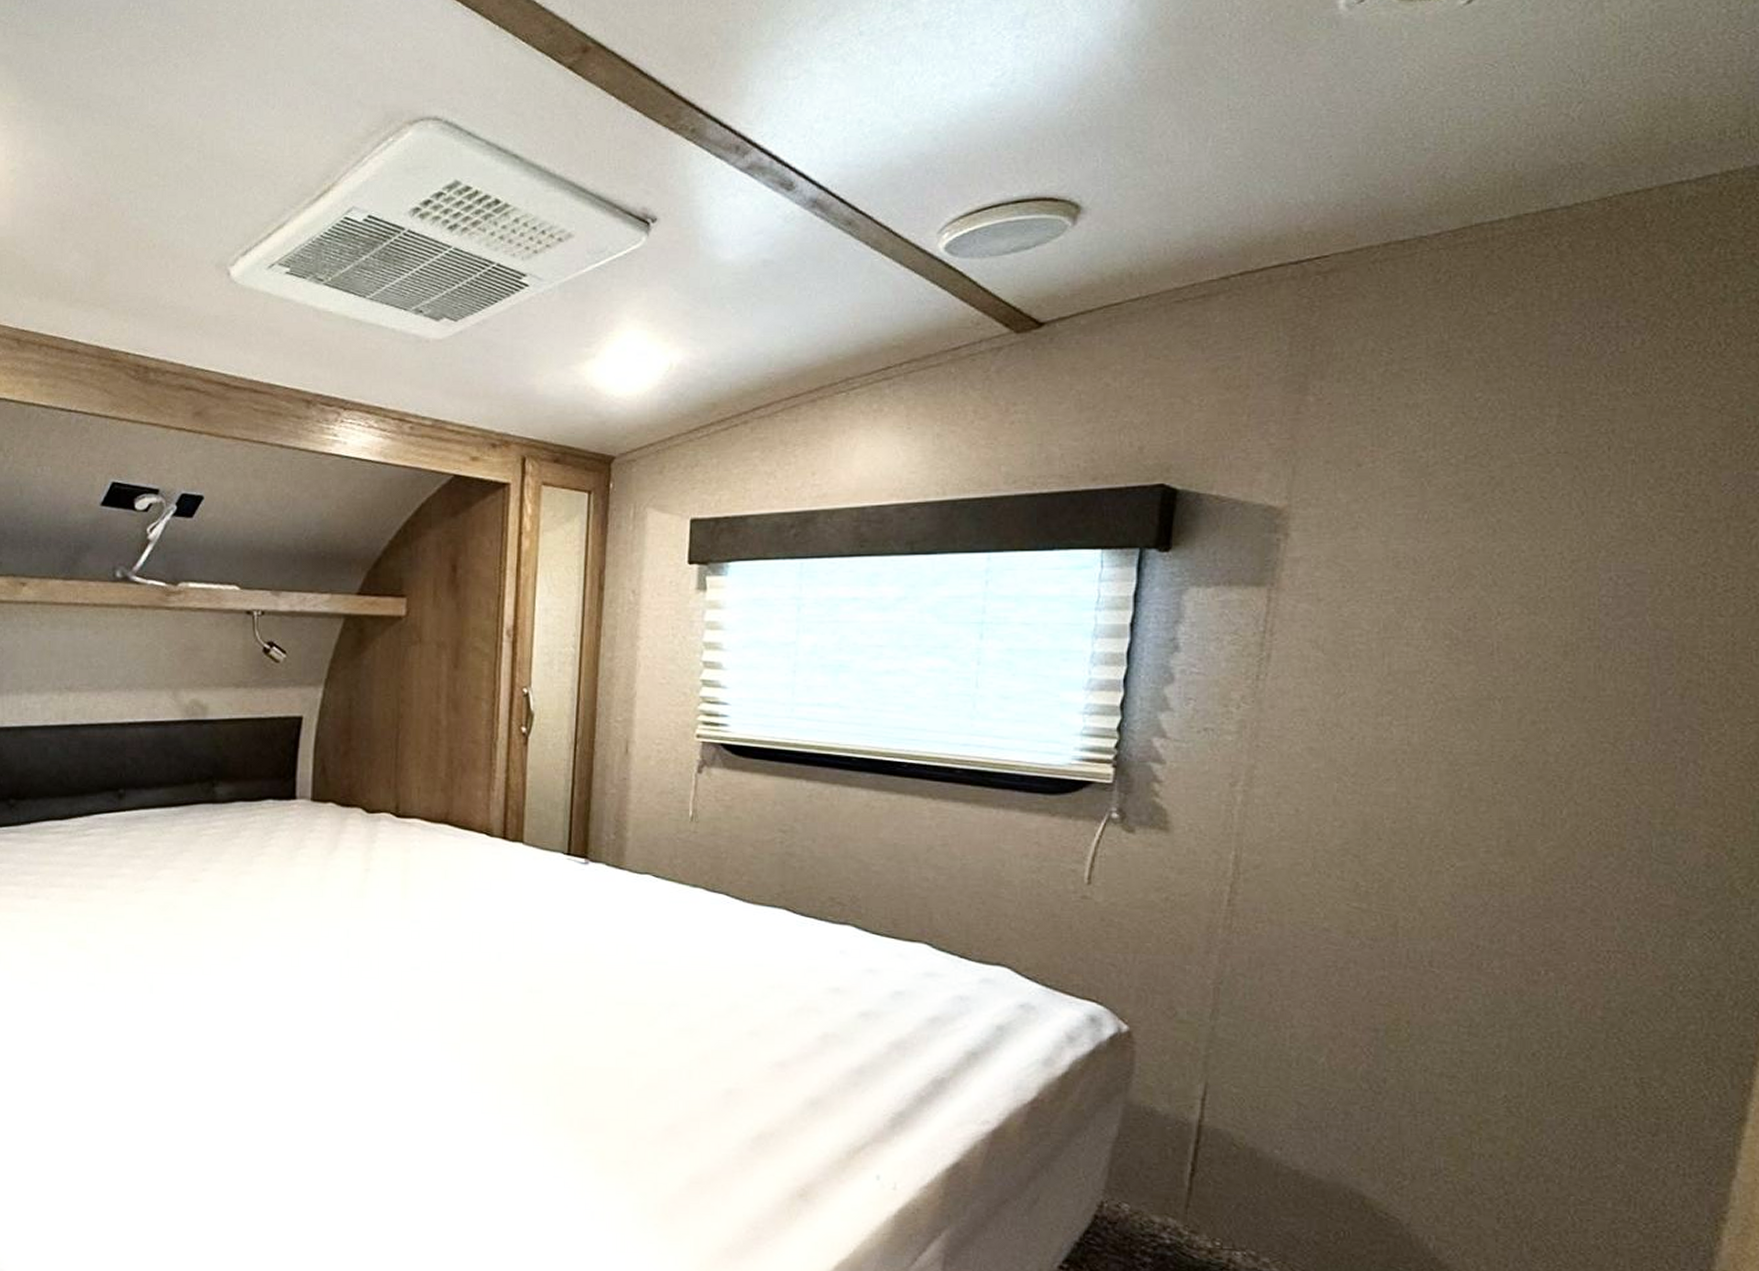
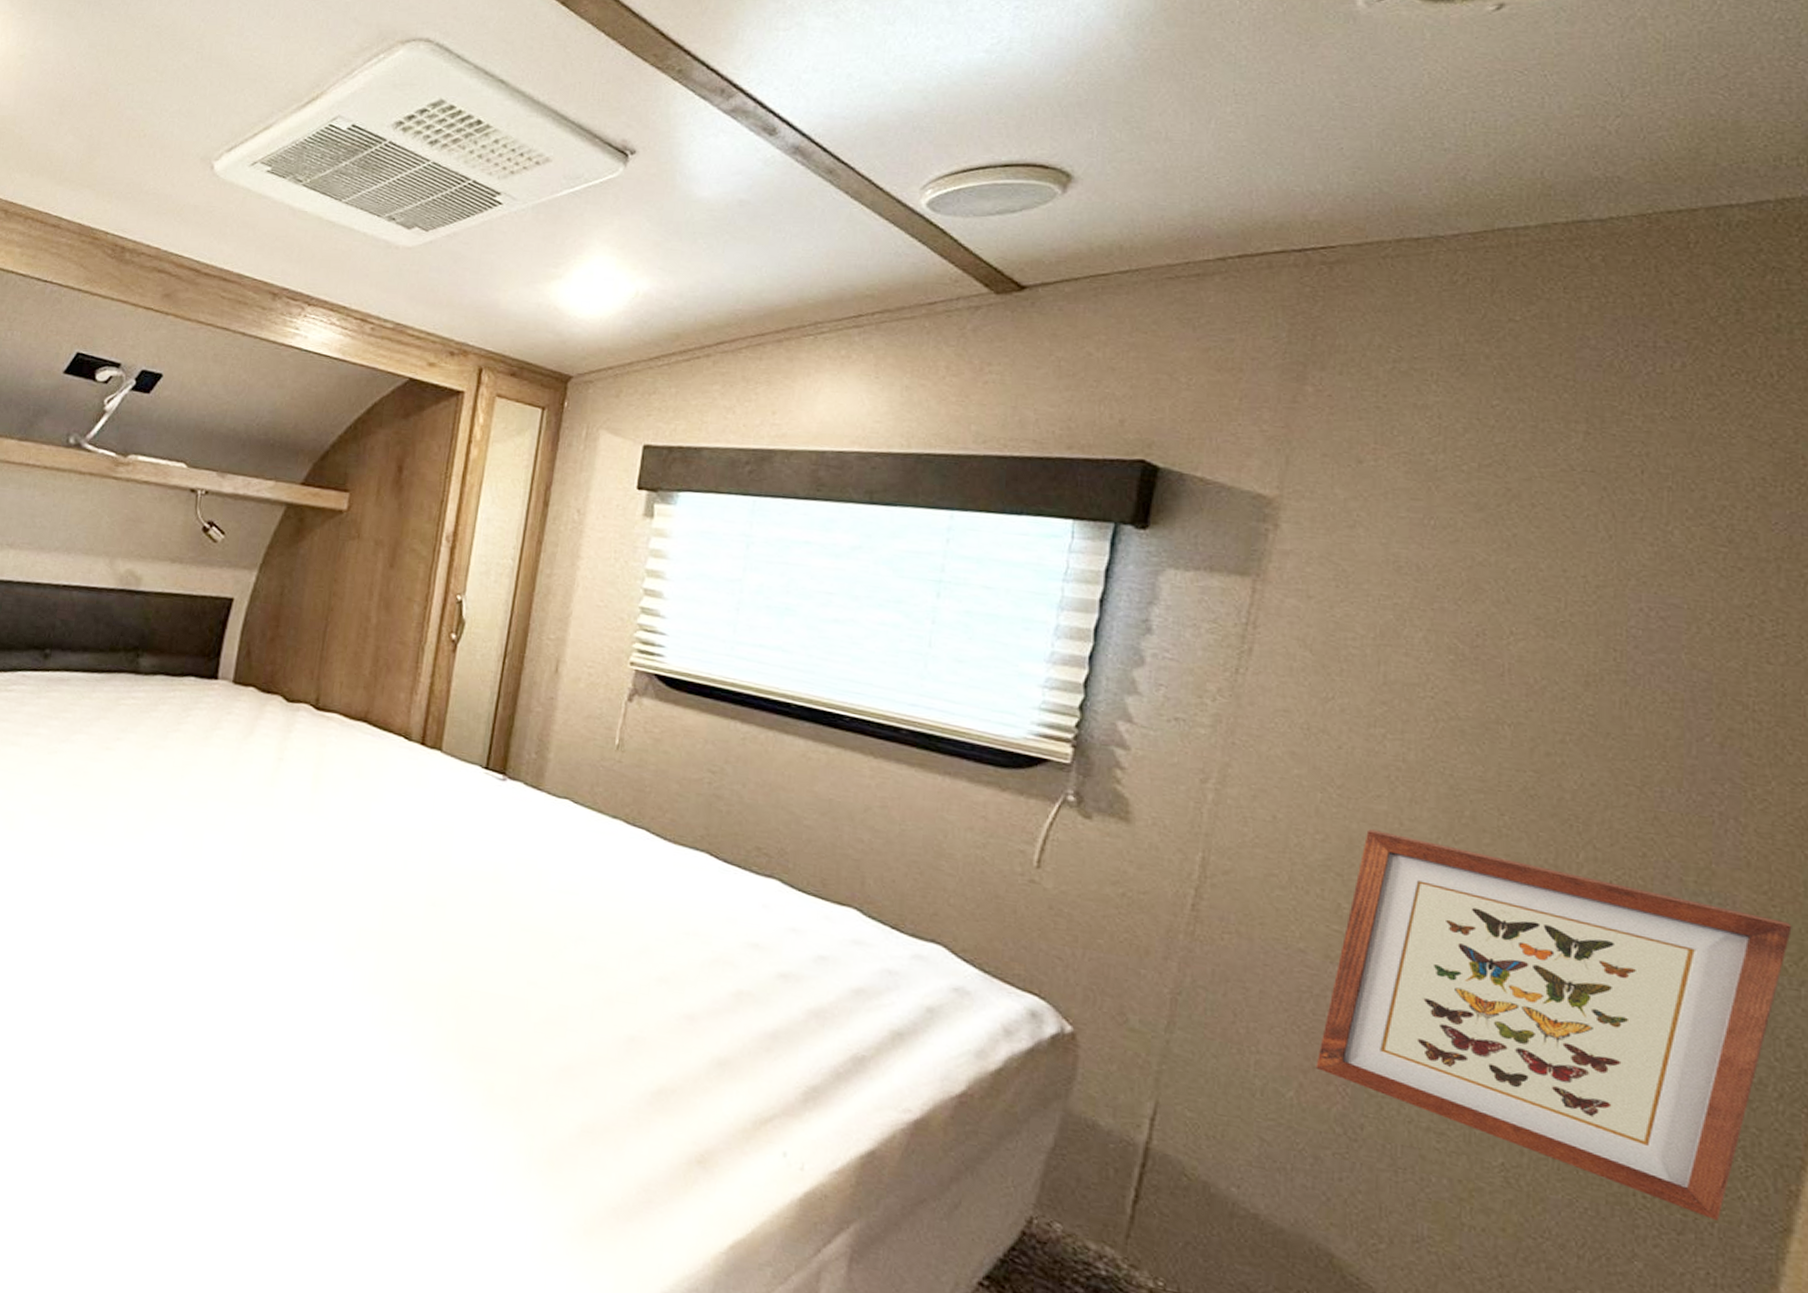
wall art: none [1343,811,1743,1120] -> present [1315,829,1792,1222]

